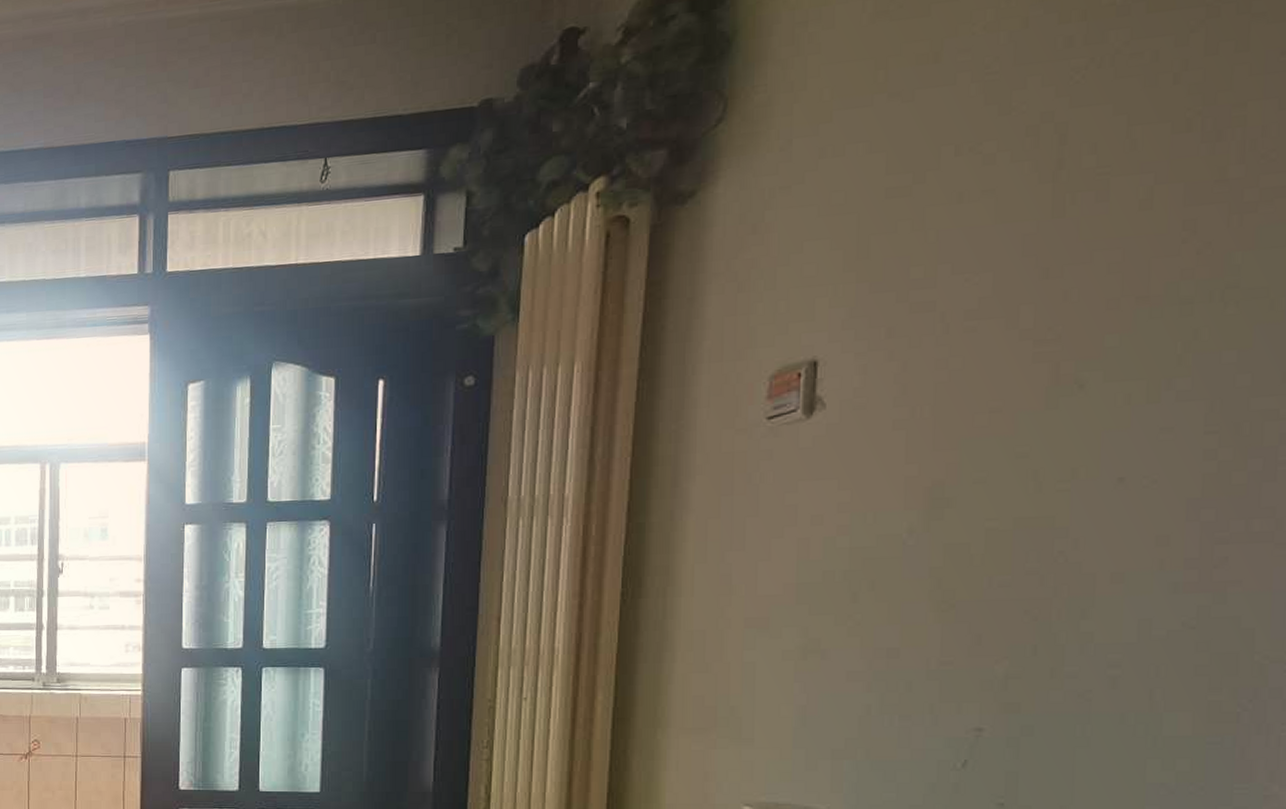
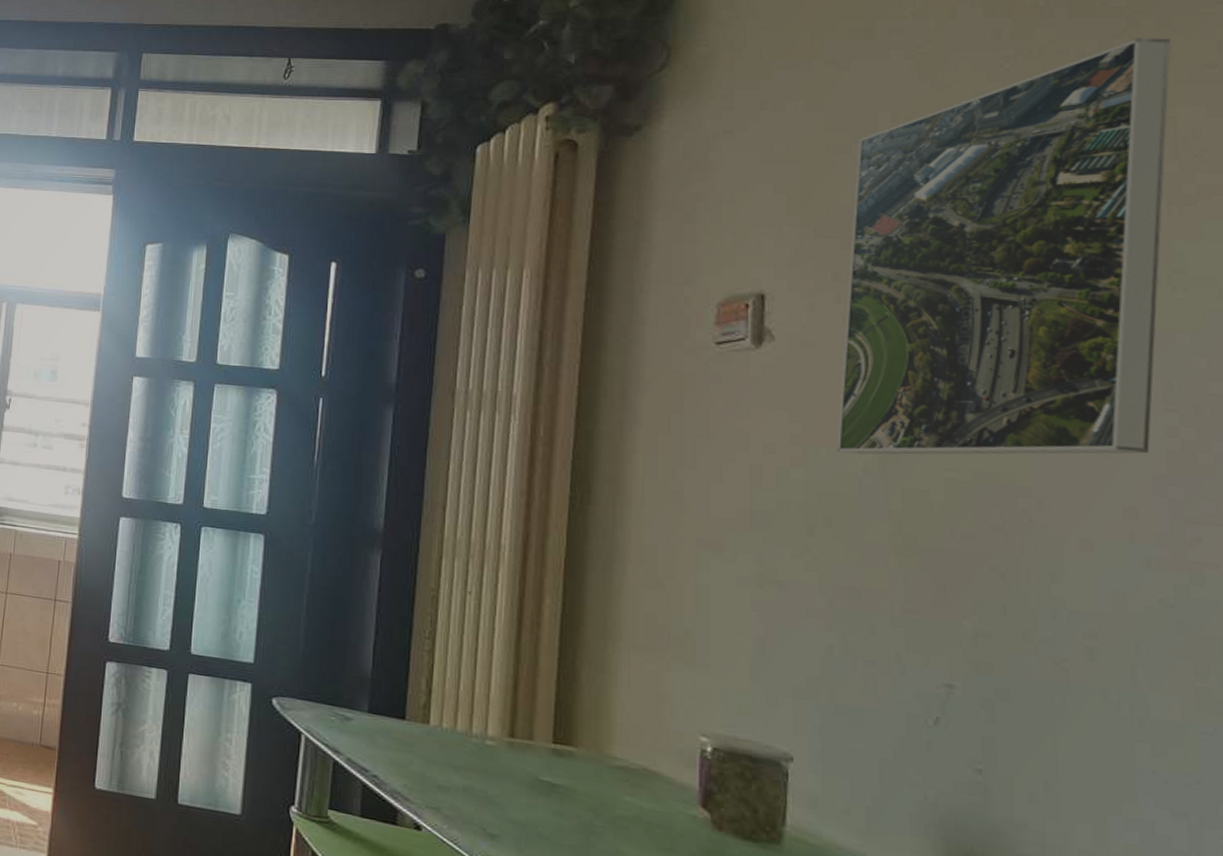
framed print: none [883,26,1249,516] -> present [837,38,1171,455]

